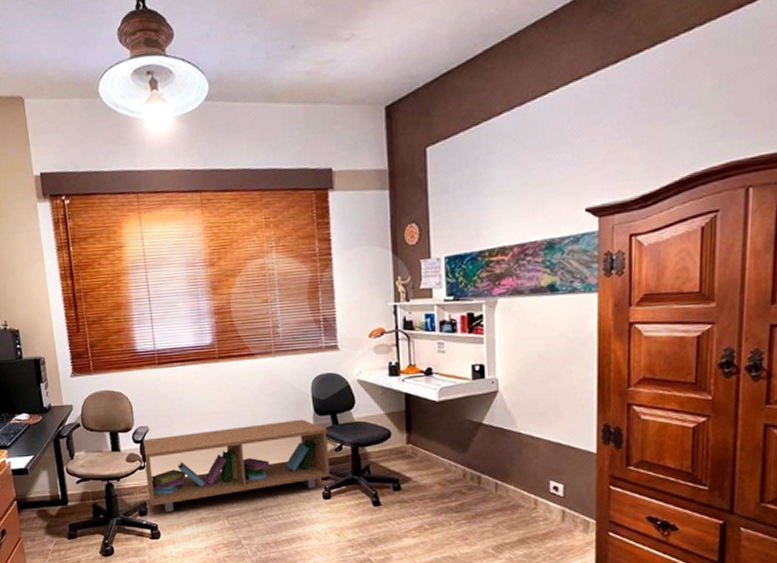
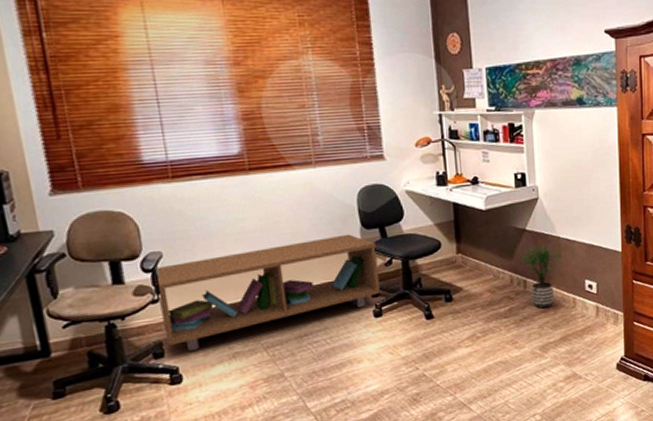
potted plant: none [473,440,522,507] -> present [519,245,561,309]

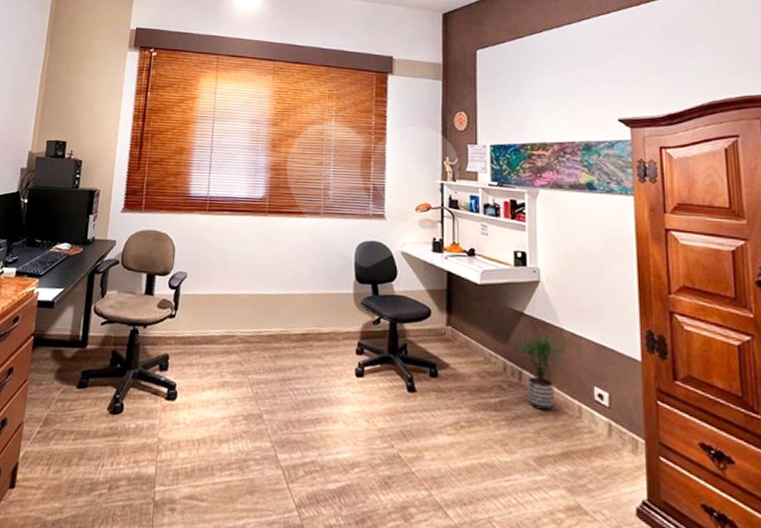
storage bench: present [154,234,380,351] -> none [173,284,367,370]

